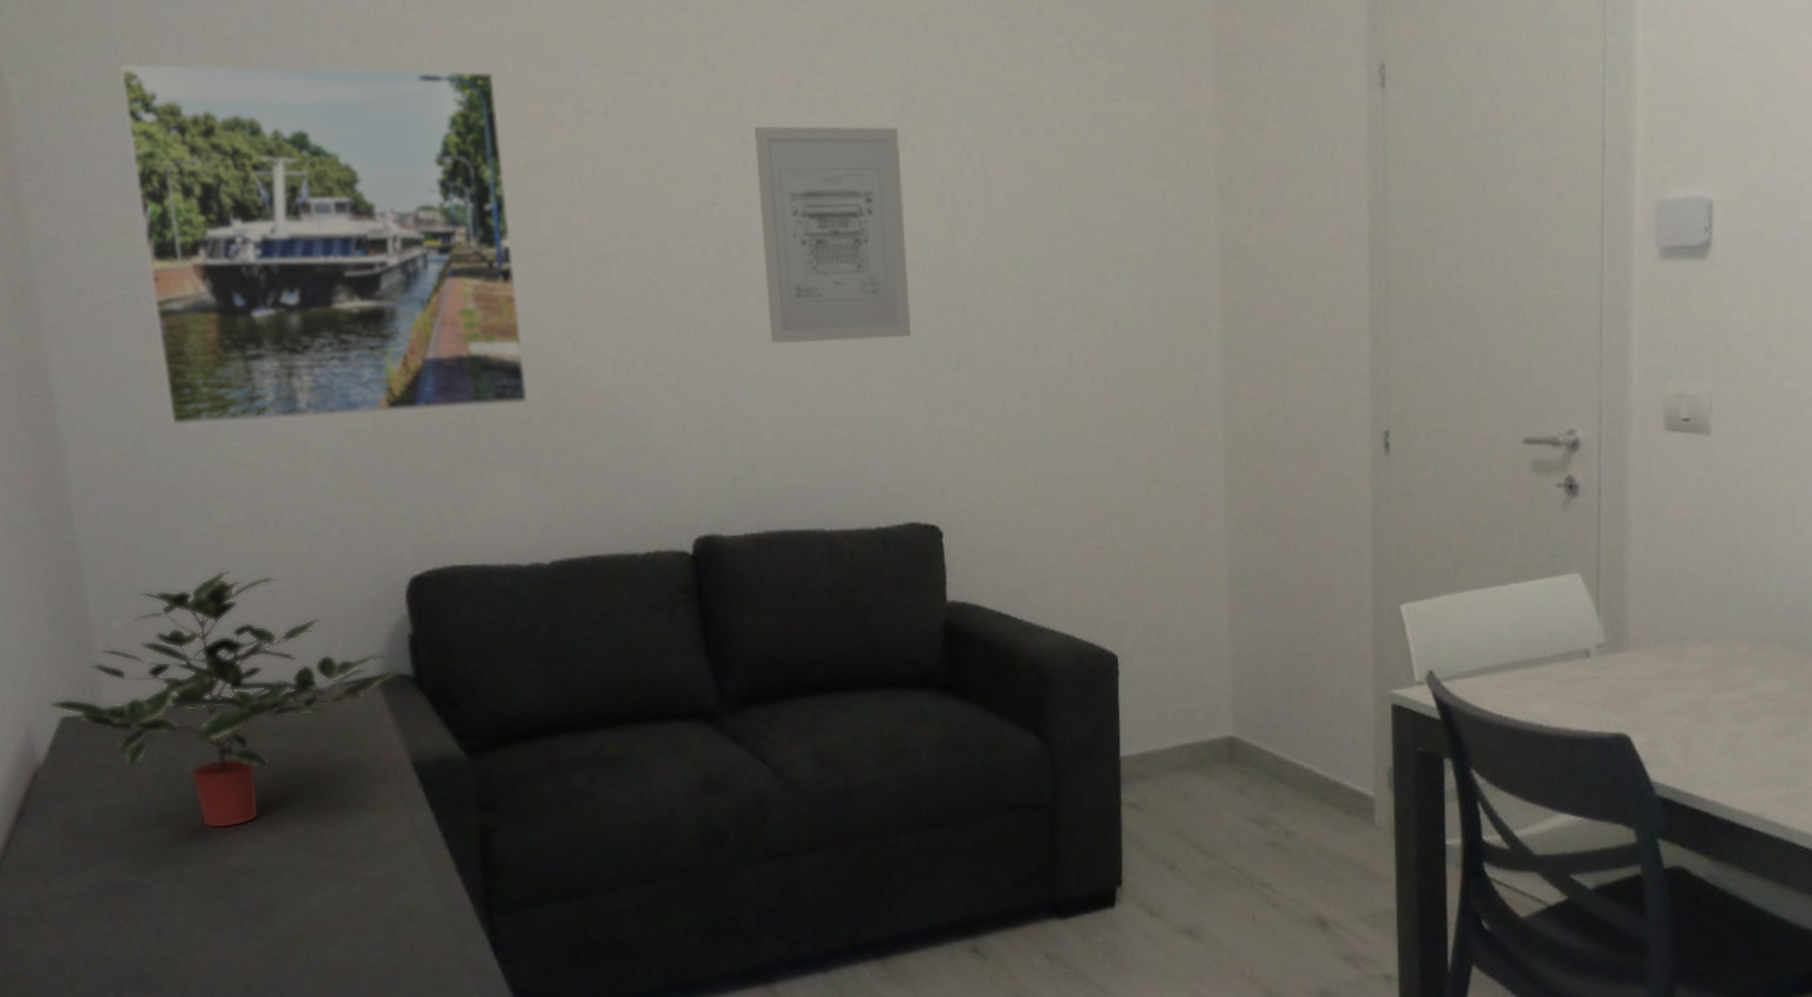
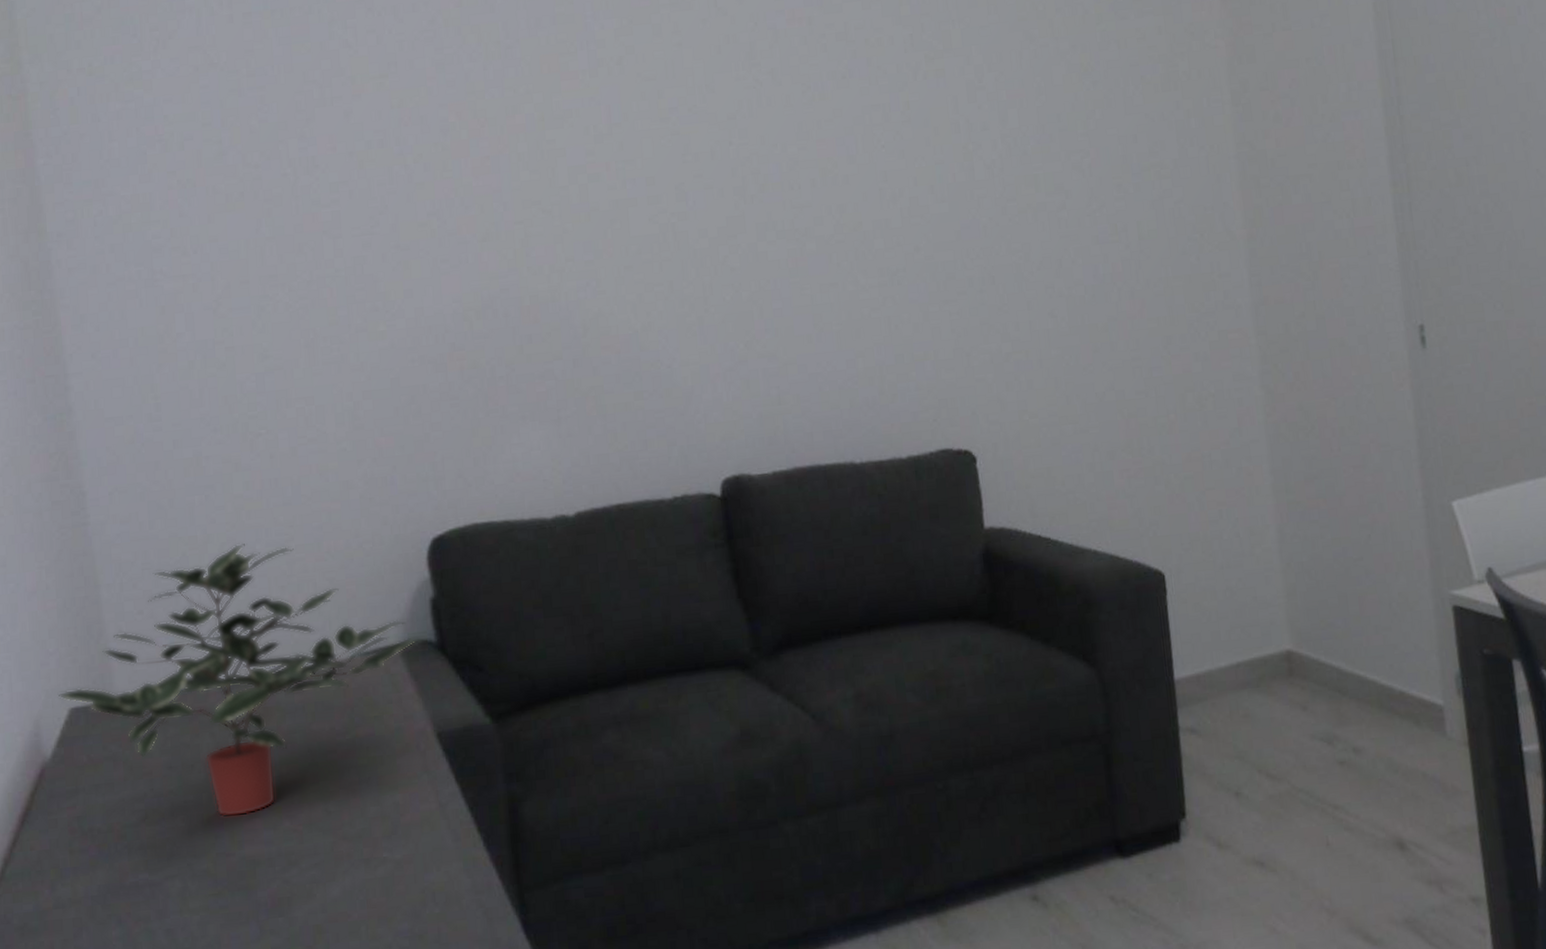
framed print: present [118,62,530,427] -> none [136,29,550,399]
wall art: present [754,125,911,343] -> none [767,57,933,277]

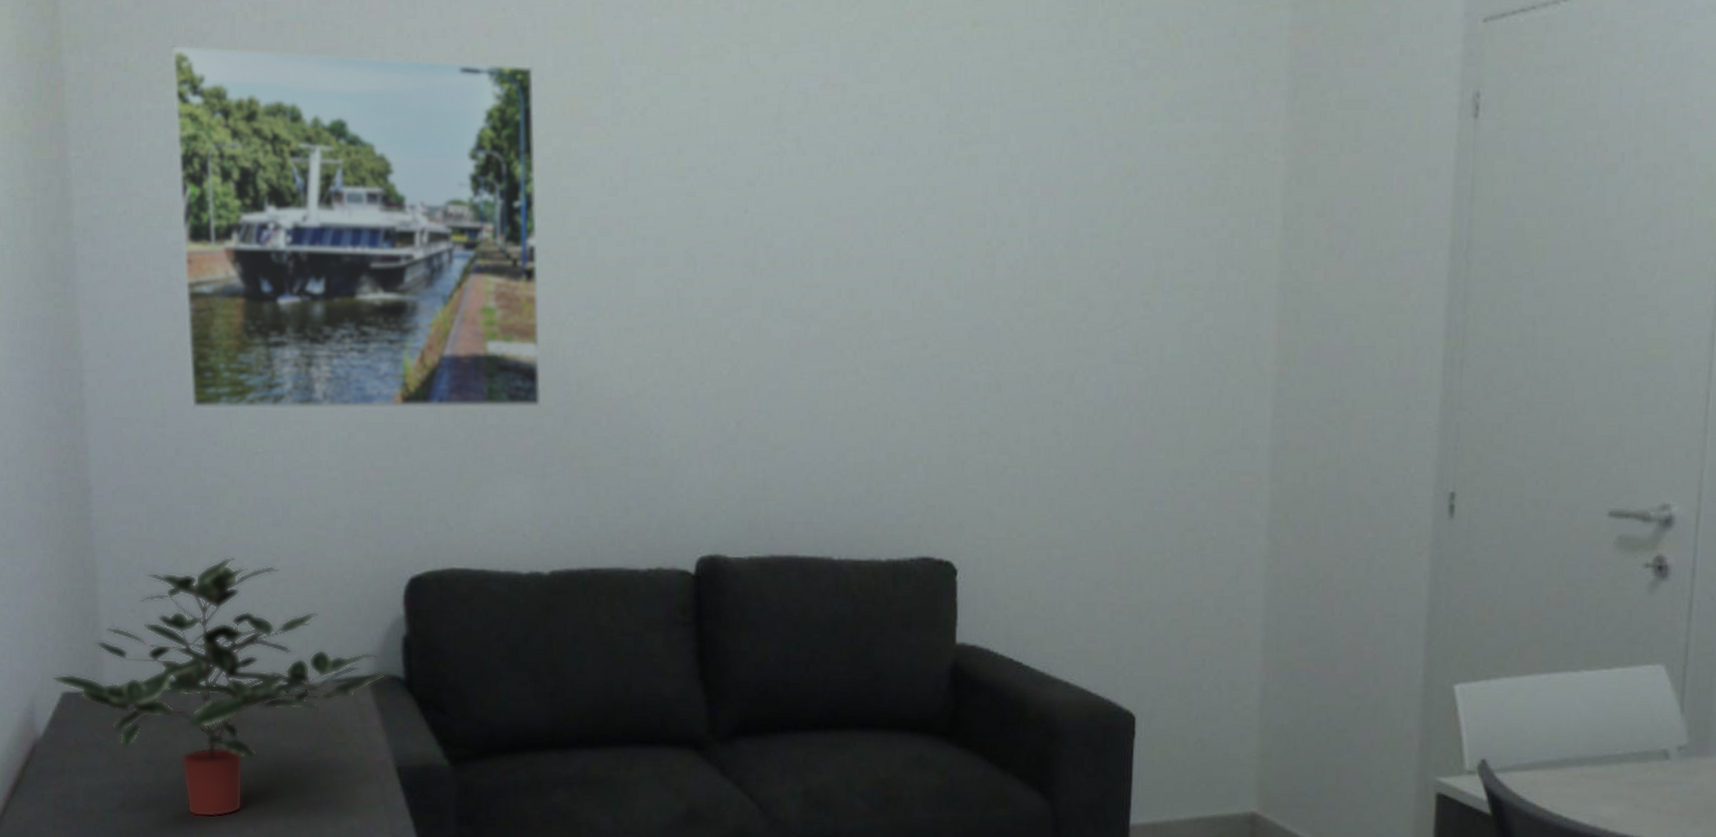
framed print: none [136,29,550,399] -> present [171,44,543,411]

